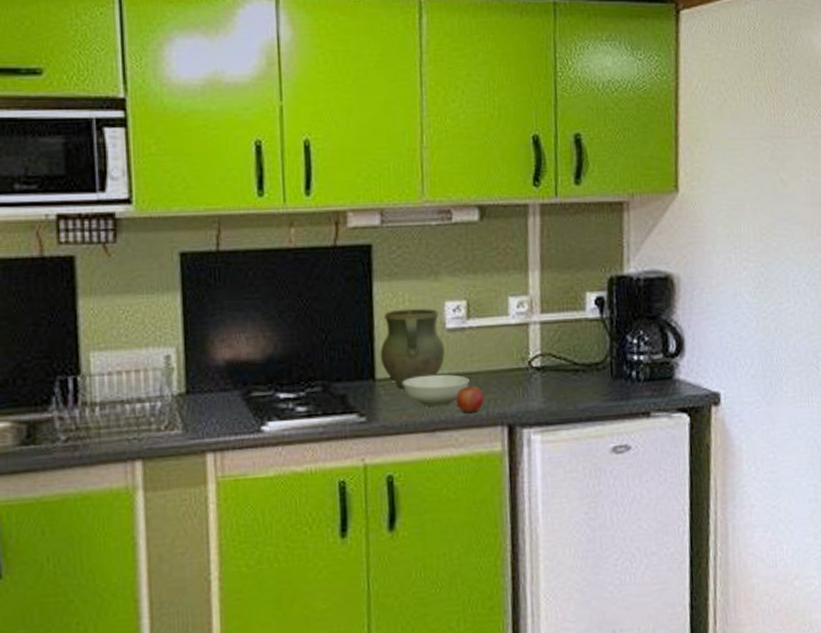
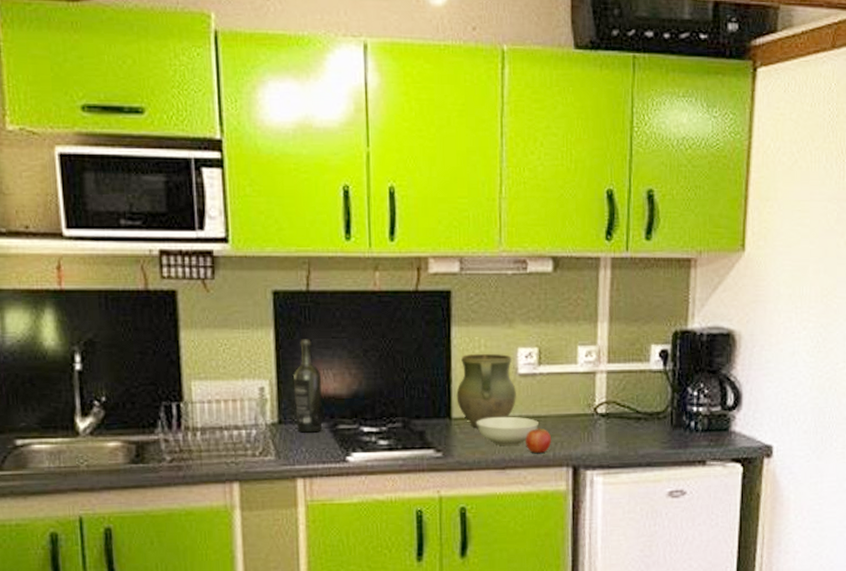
wine bottle: none [203,300,235,403] -> present [294,338,323,433]

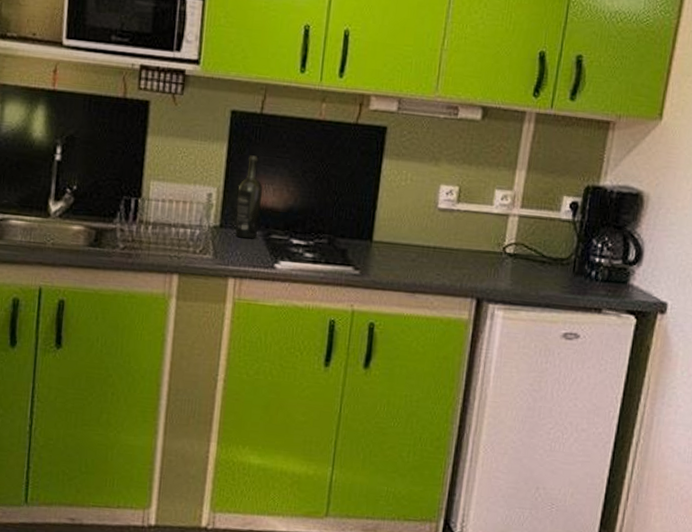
ceramic jug: present [456,353,516,428] -> none [379,185,434,252]
bowl: present [476,416,539,446] -> none [393,244,451,273]
fruit: present [526,426,552,454] -> none [436,258,461,283]

